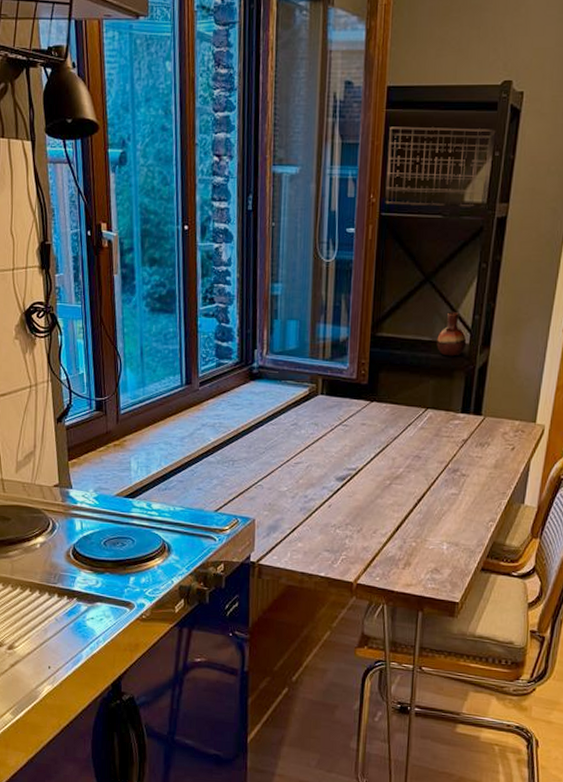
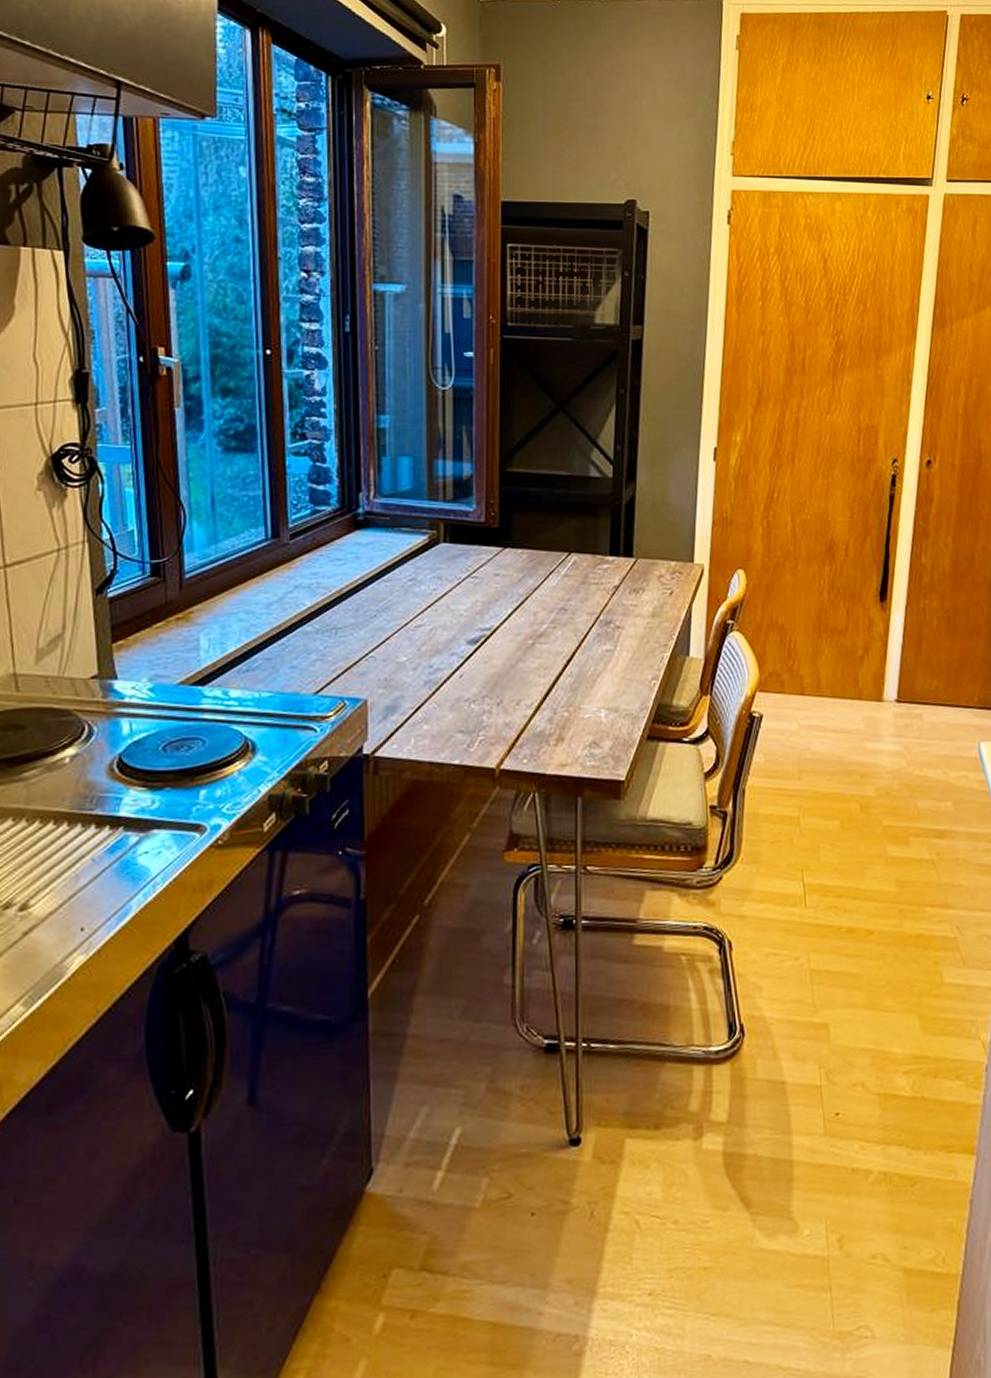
vase: present [437,312,467,356] -> none [576,443,610,492]

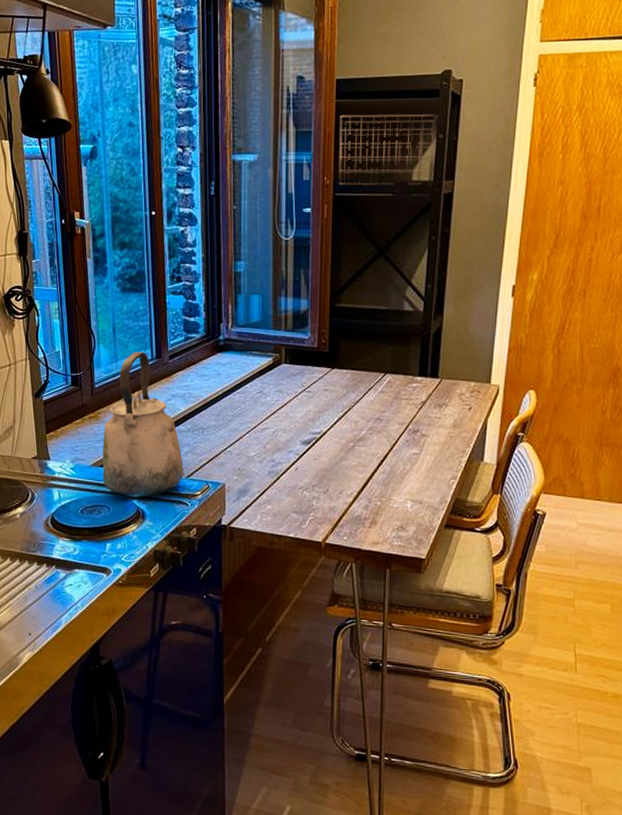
kettle: none [194,530,311,725] -> present [102,352,184,498]

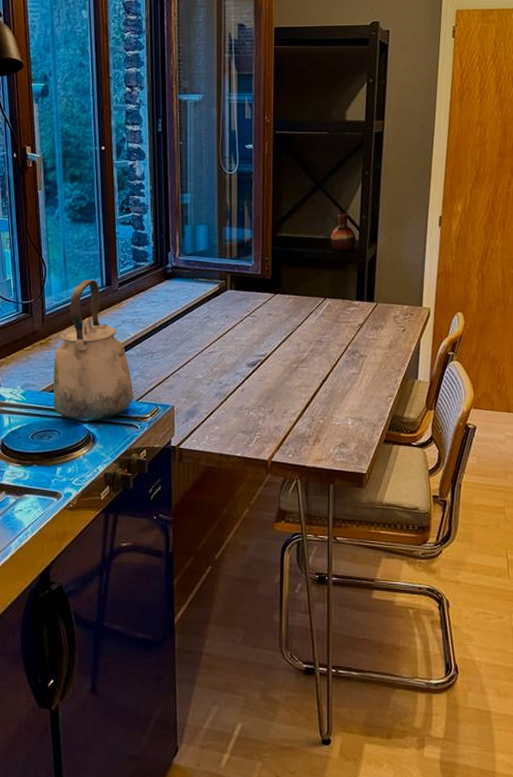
basket: present [338,114,439,186] -> none [278,60,369,126]
vase: none [393,282,421,323] -> present [330,213,357,251]

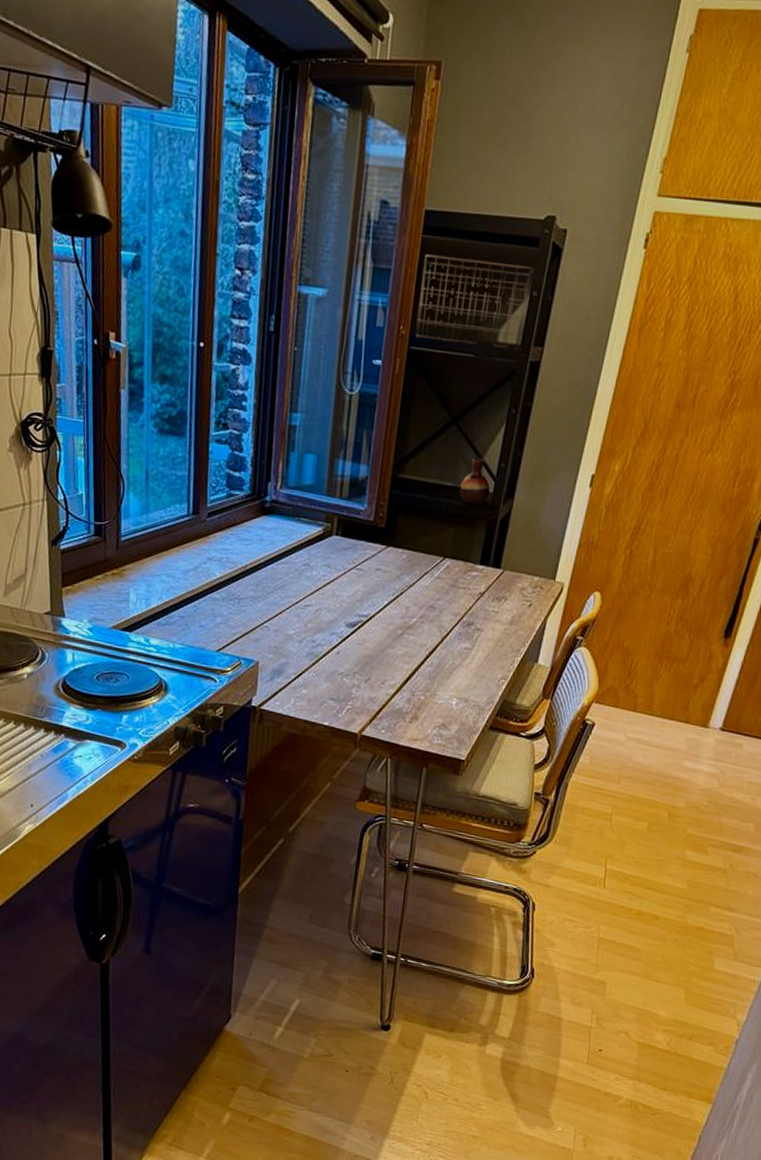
kettle: present [53,279,134,421] -> none [123,504,215,669]
basket: none [278,60,369,126] -> present [415,254,536,351]

